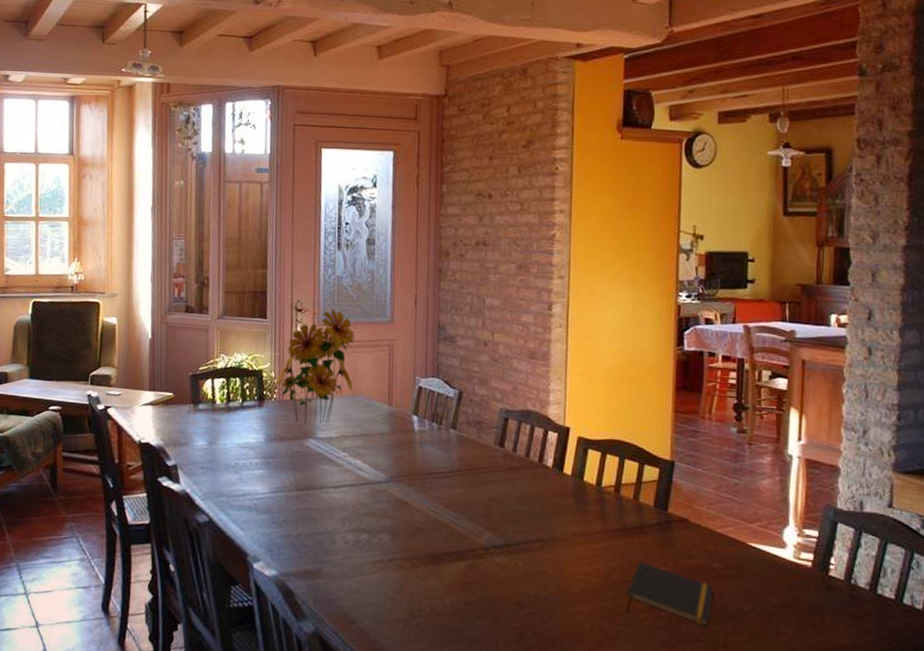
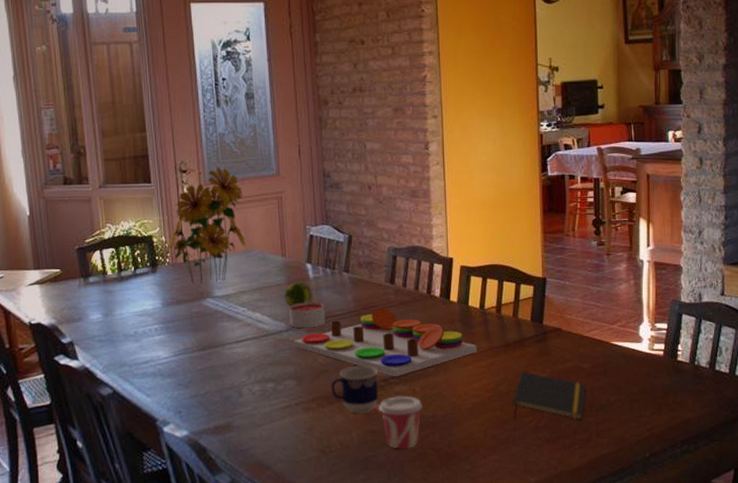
fruit: none [387,433,416,458] -> present [284,282,312,306]
candle: none [390,455,428,483] -> present [289,302,326,329]
board game: none [392,471,590,546] -> present [294,308,477,376]
cup: none [427,529,479,581] -> present [331,365,379,414]
cup: none [476,567,524,627] -> present [379,395,423,449]

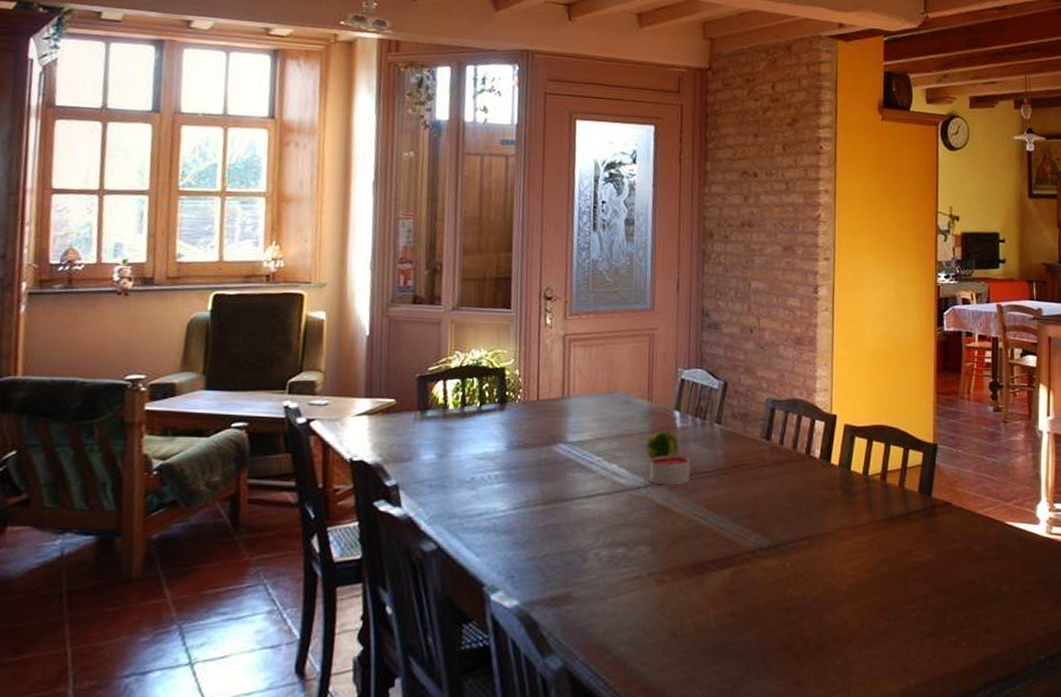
flower bouquet: present [166,167,245,284] -> none [519,296,612,427]
board game: present [294,308,477,376] -> none [652,467,857,548]
cup: present [331,365,379,414] -> none [689,533,745,590]
cup: present [379,395,423,449] -> none [742,572,792,636]
notepad: present [512,372,586,420] -> none [893,551,976,612]

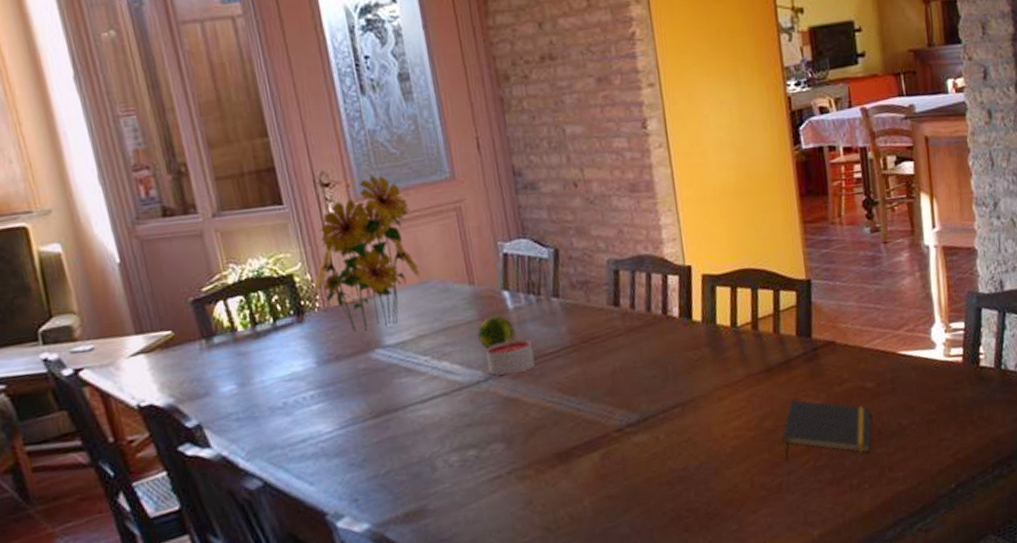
flower bouquet: none [519,296,612,427] -> present [314,174,420,332]
notepad: none [893,551,976,612] -> present [782,400,872,461]

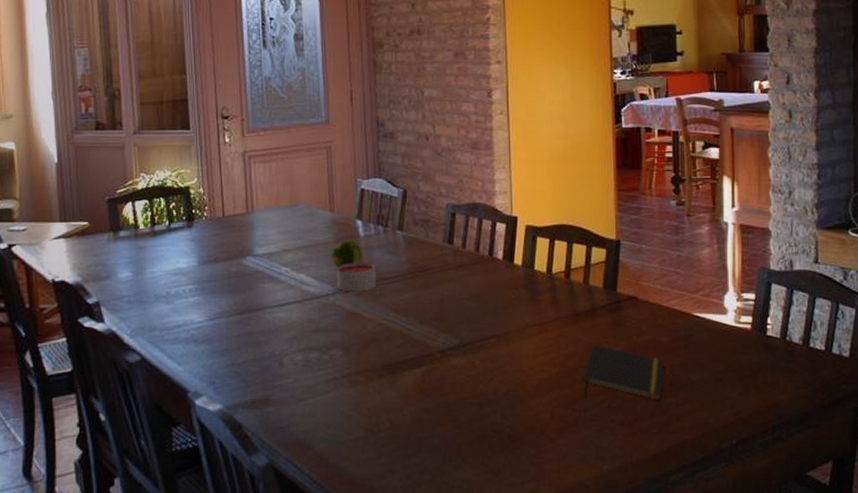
flower bouquet: present [314,174,420,332] -> none [204,113,290,241]

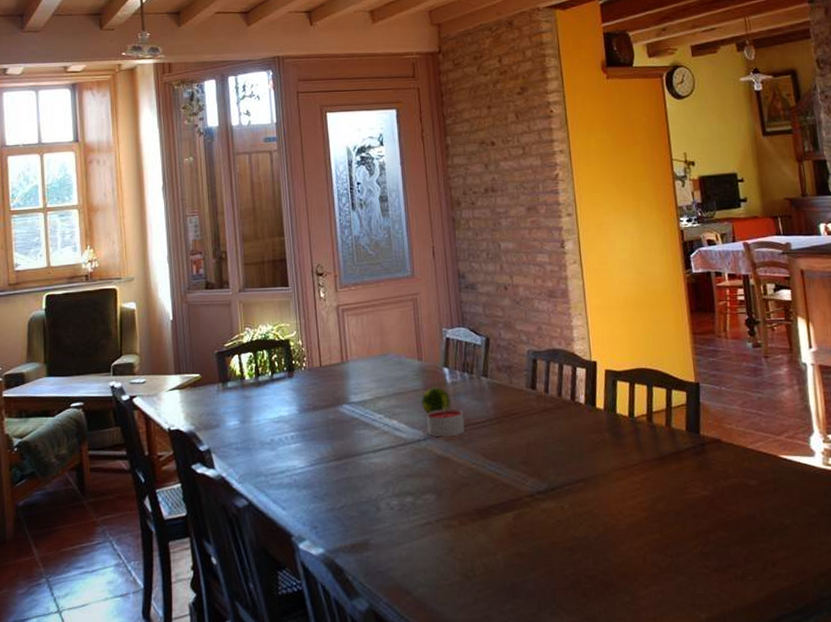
notepad: present [582,345,664,401] -> none [672,488,756,546]

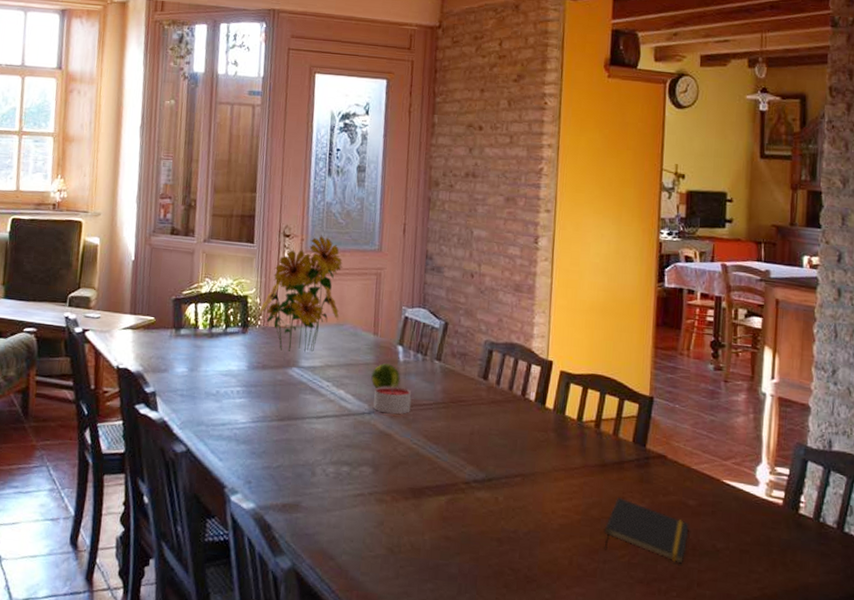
flower bouquet: none [303,269,381,389] -> present [259,235,343,353]
notepad: none [672,488,756,546] -> present [604,498,689,564]

